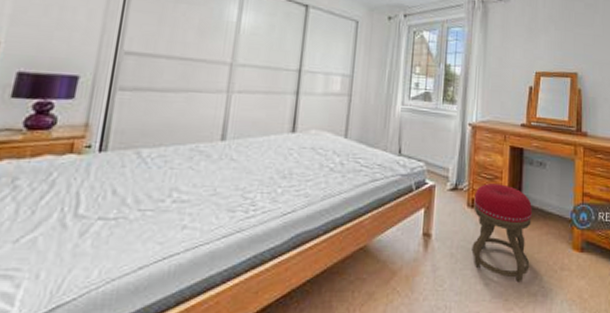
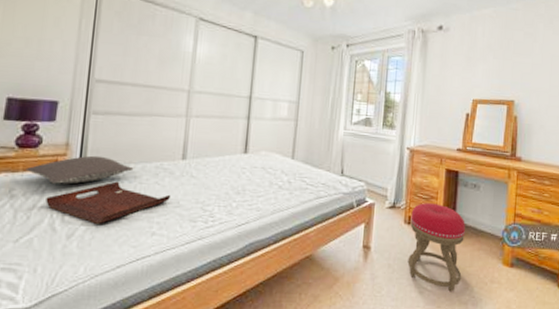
pillow: none [34,137,164,172] -> present [25,155,134,184]
serving tray: none [56,167,206,218] -> present [45,181,170,224]

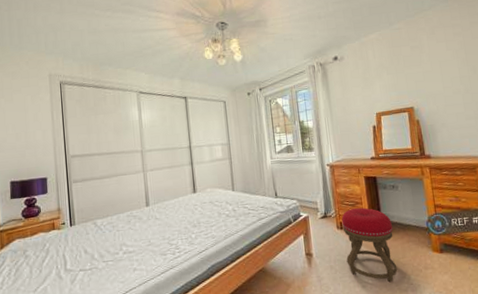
pillow: present [25,155,134,184] -> none [32,214,111,242]
serving tray: present [45,181,170,224] -> none [51,232,142,269]

